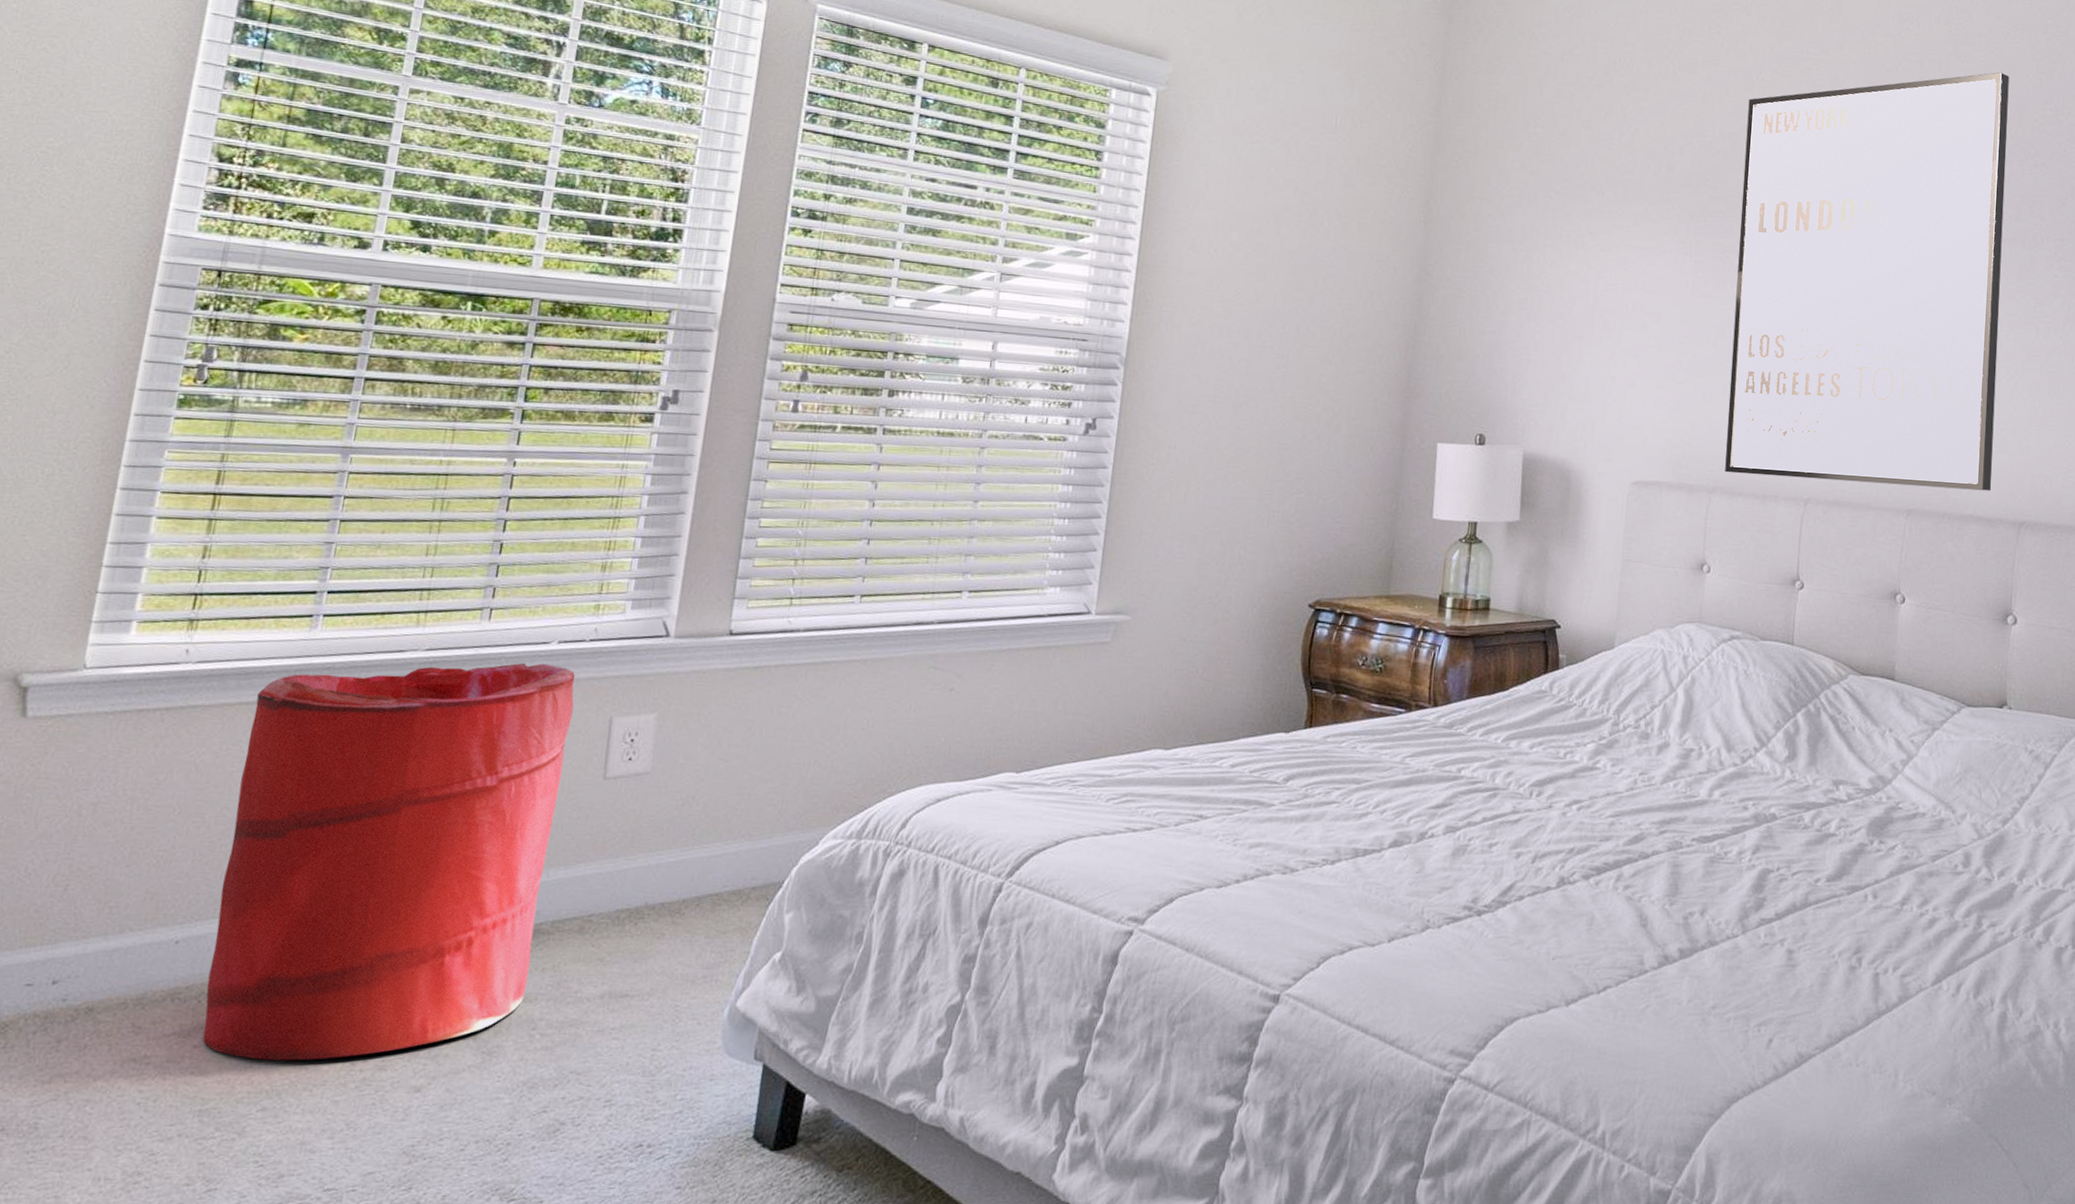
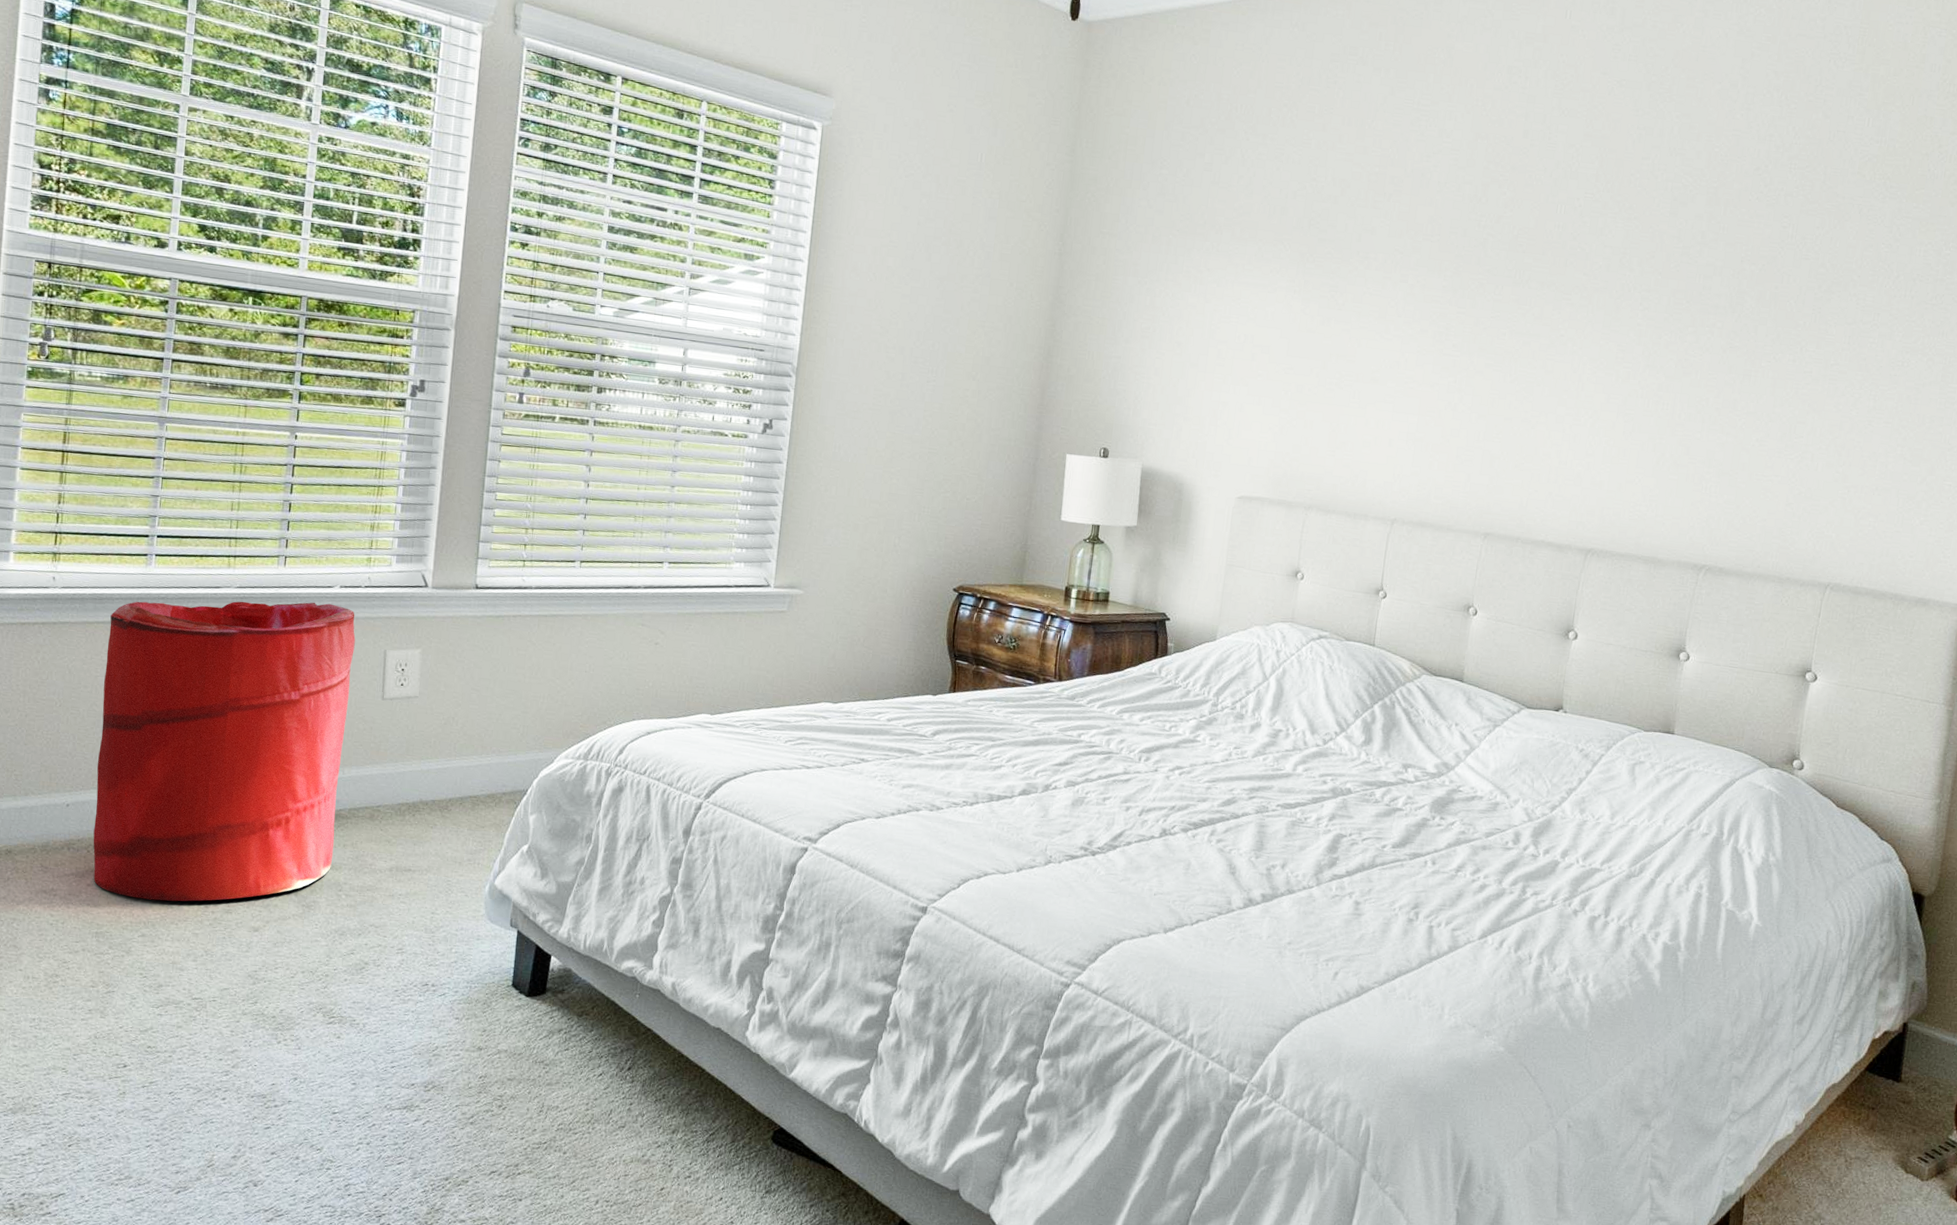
wall art: present [1725,72,2009,491] -> none [1321,127,1610,520]

